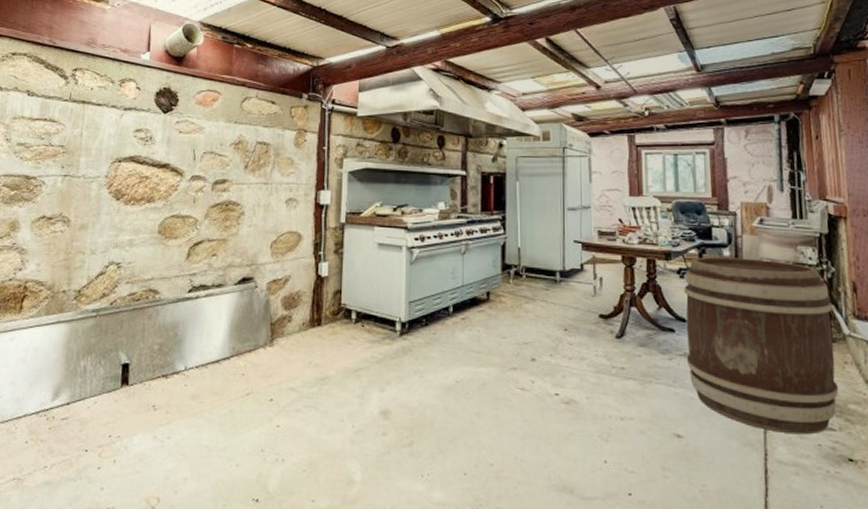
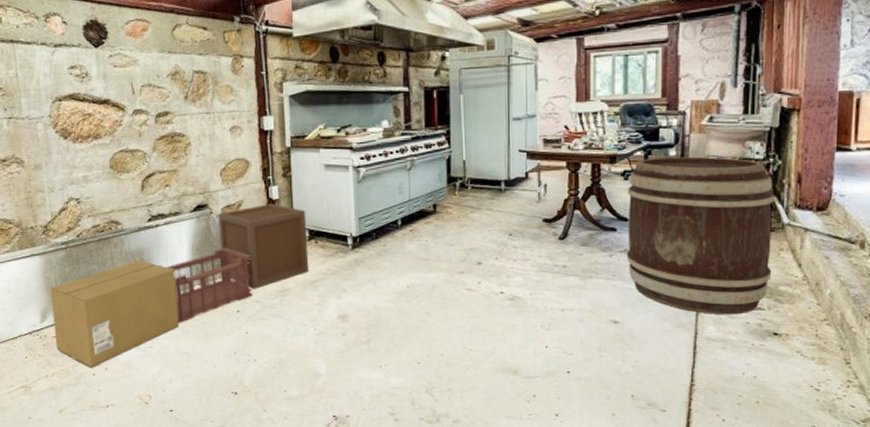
box: none [62,334,209,459] -> present [50,260,179,368]
plastic crate: none [193,326,291,410] -> present [159,247,253,323]
wooden crate: none [261,281,355,375] -> present [218,204,309,289]

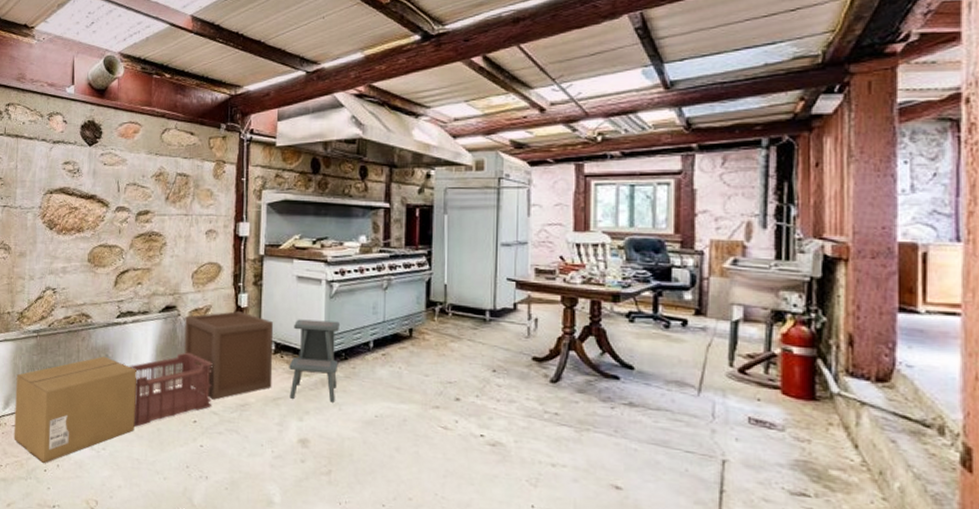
step stool: none [324,204,370,280] -> present [289,319,340,402]
barrel: present [626,156,774,315] -> none [631,300,819,499]

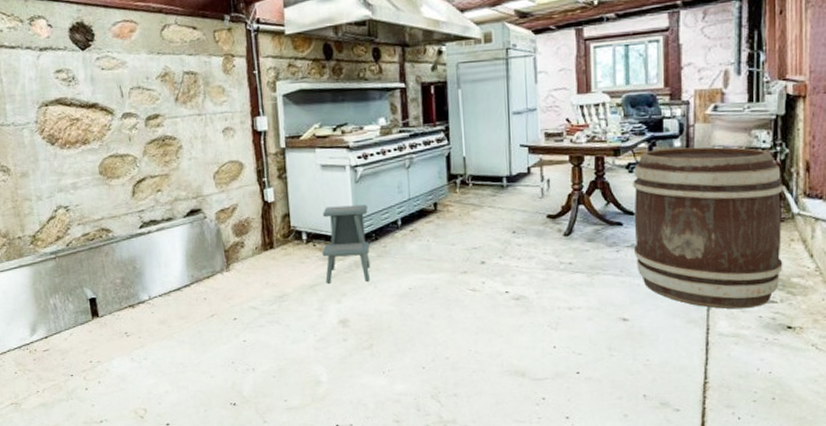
box: present [14,356,137,463] -> none [39,268,174,382]
plastic crate: present [122,352,213,427] -> none [152,253,250,333]
wooden crate: present [184,311,274,400] -> none [212,206,308,296]
barrel: none [631,300,819,499] -> present [633,147,783,310]

